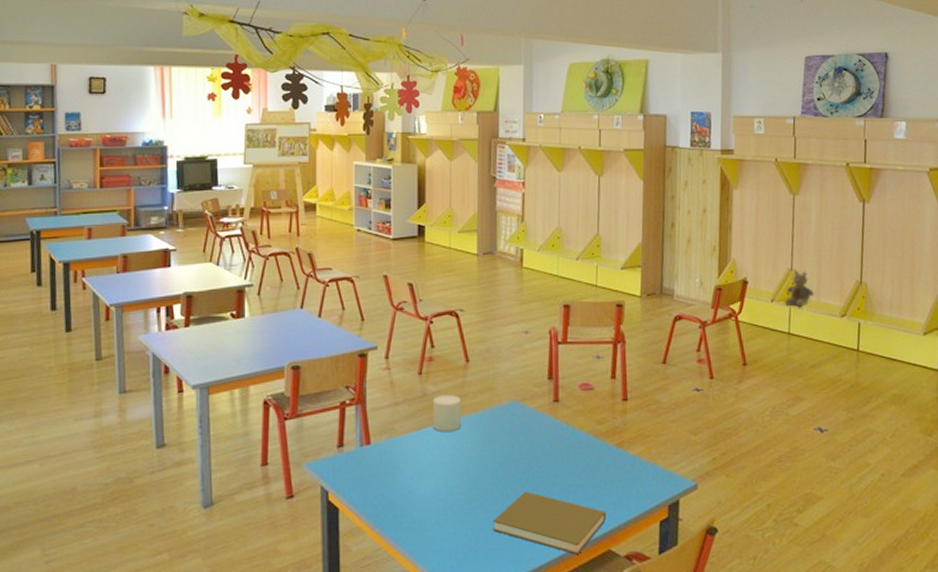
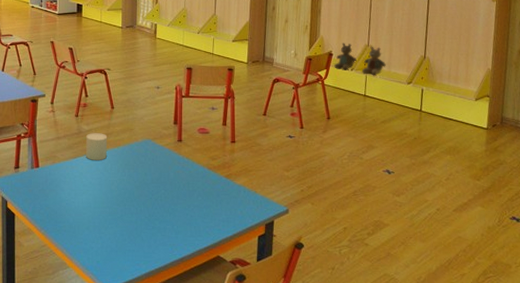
book: present [492,491,607,555] -> none [129,208,217,259]
stuffed animal: none [750,267,778,302] -> present [334,43,357,70]

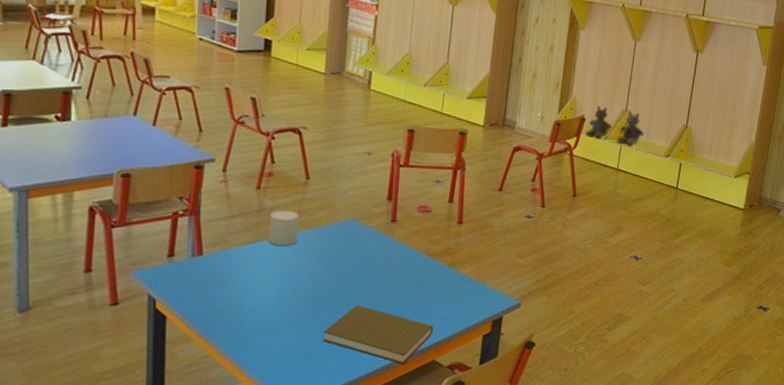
book: none [129,208,217,259] -> present [322,305,434,365]

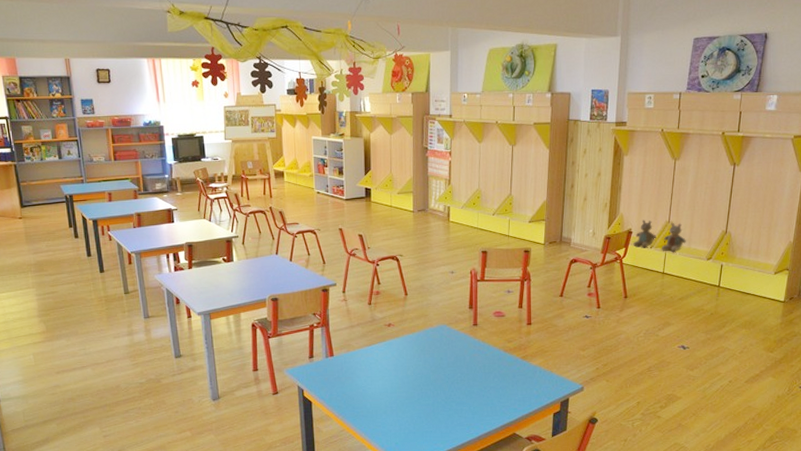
cup: present [268,209,299,246] -> none [379,319,403,347]
book: present [322,305,434,365] -> none [426,391,513,437]

